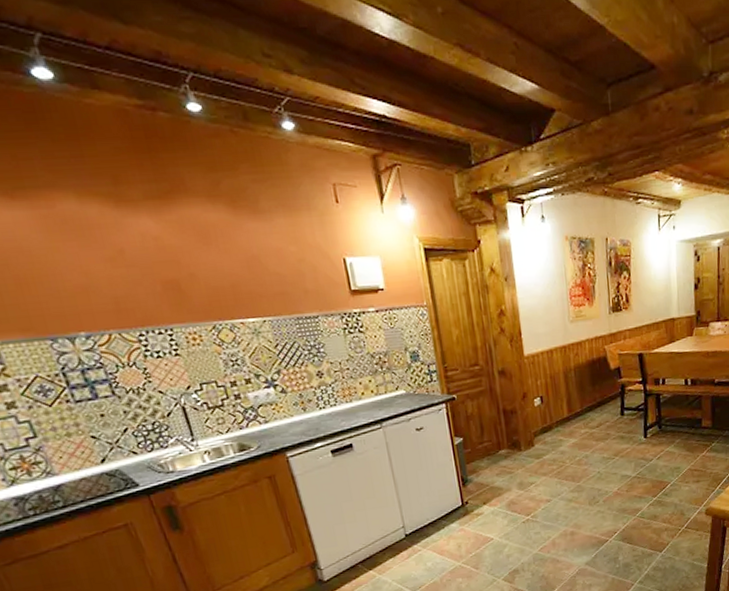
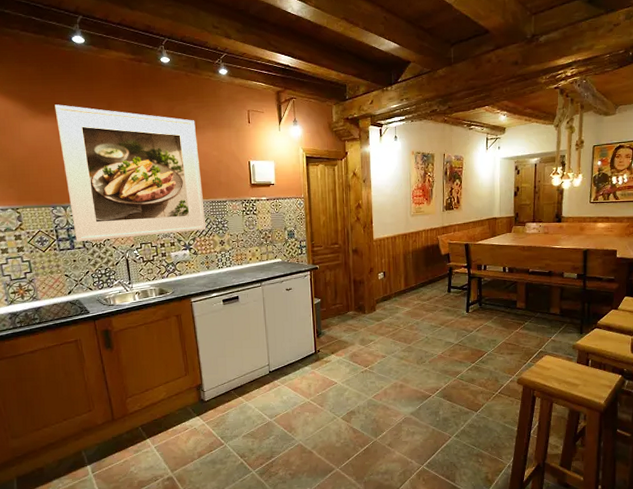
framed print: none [22,180,295,389] -> present [55,104,207,242]

